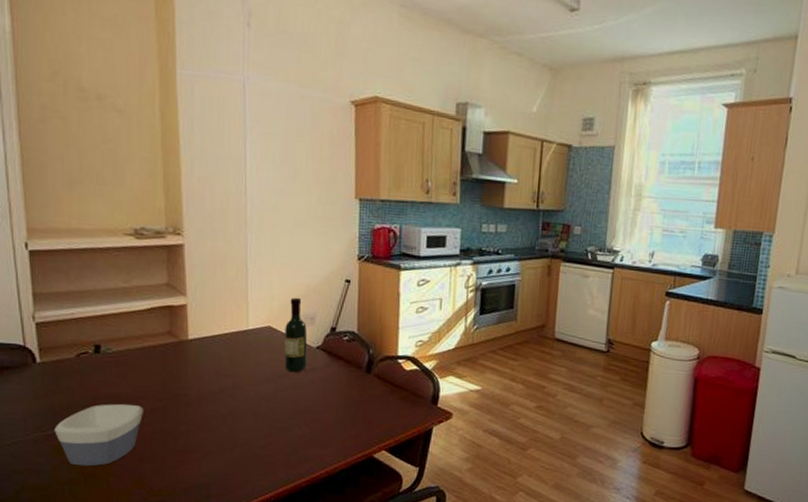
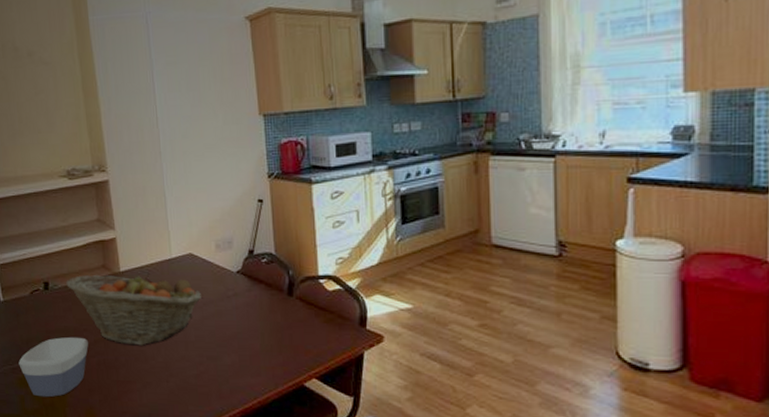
fruit basket: none [122,340,278,416] -> present [66,272,202,346]
wine bottle: present [284,297,308,373] -> none [205,222,229,299]

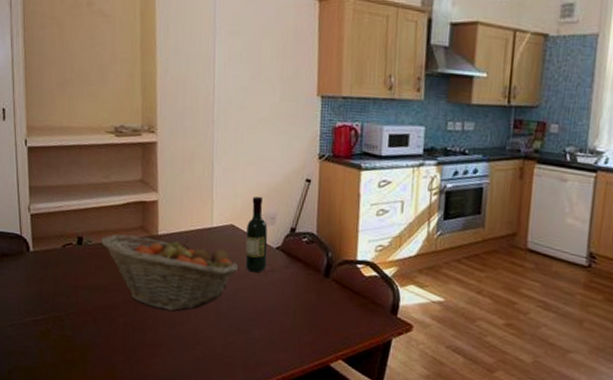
bowl: present [18,337,88,398] -> none [42,294,117,353]
wine bottle: none [205,222,229,299] -> present [245,196,268,273]

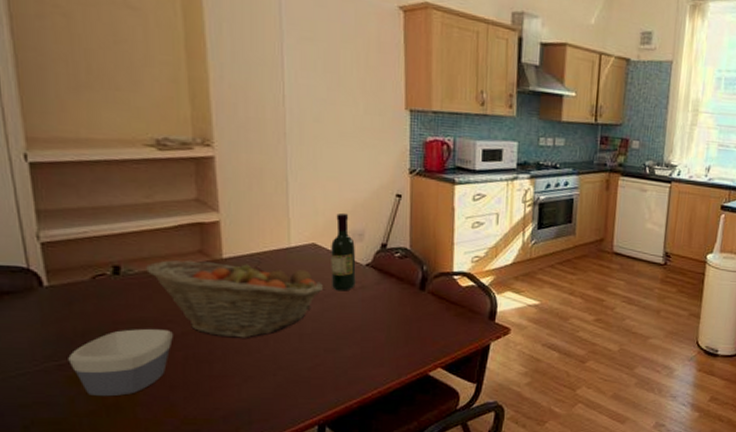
bowl: none [42,294,117,353] -> present [68,328,173,397]

